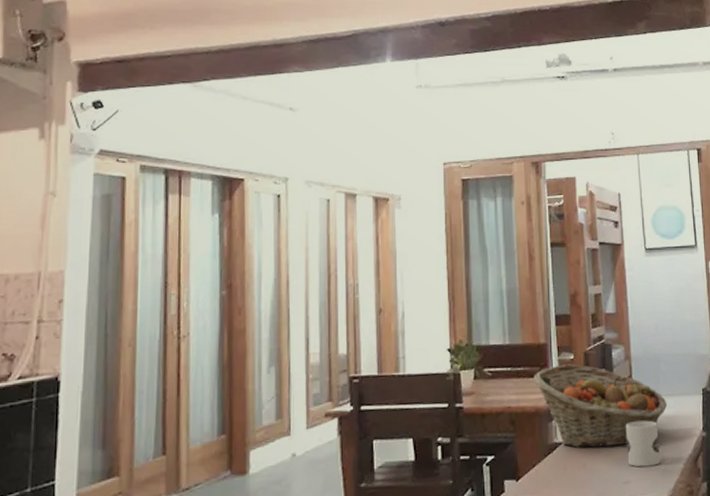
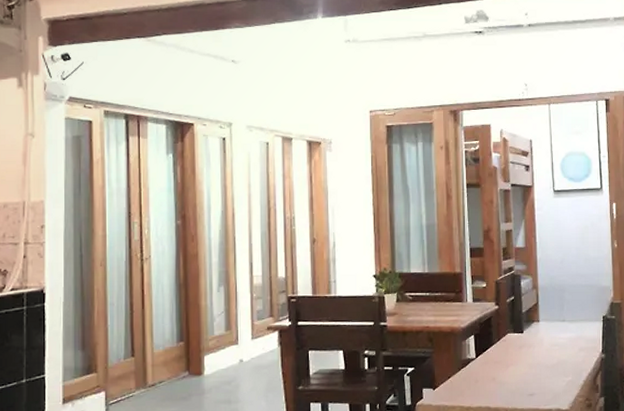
fruit basket: present [533,364,668,448] -> none [449,291,570,365]
mug: present [625,420,661,467] -> none [531,342,563,382]

